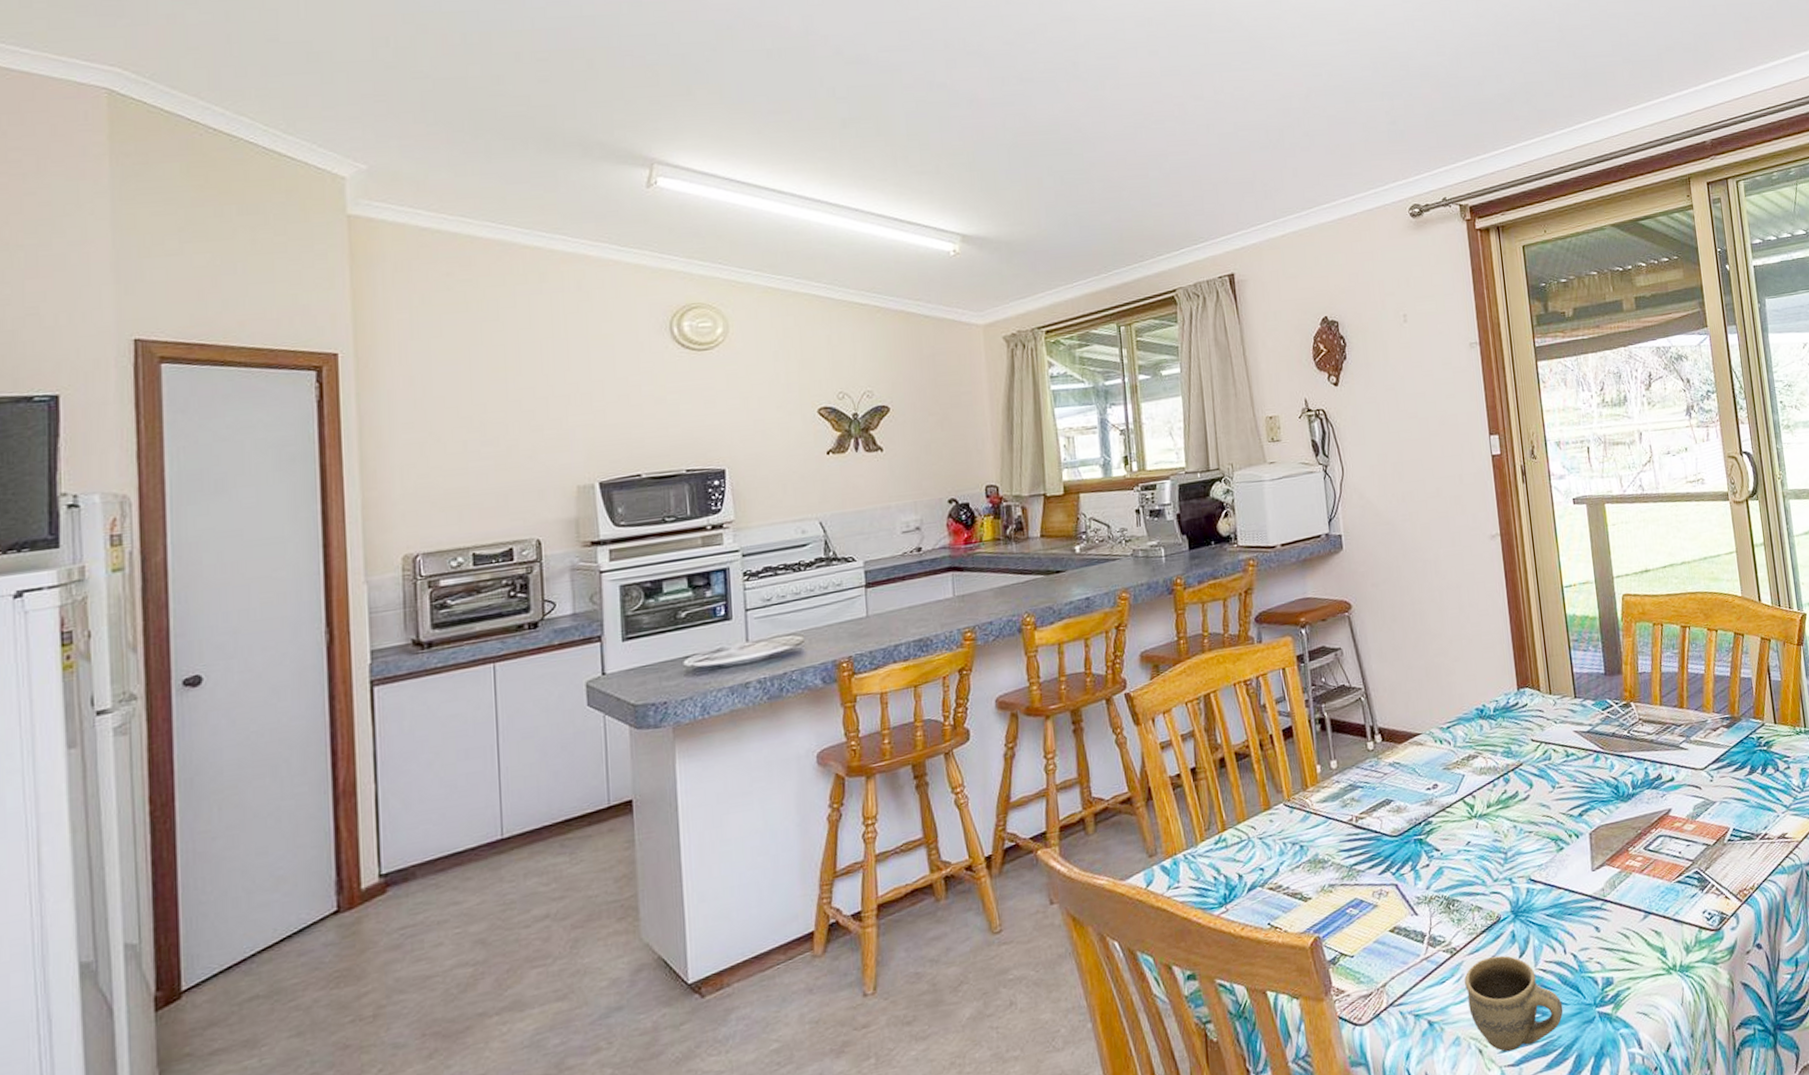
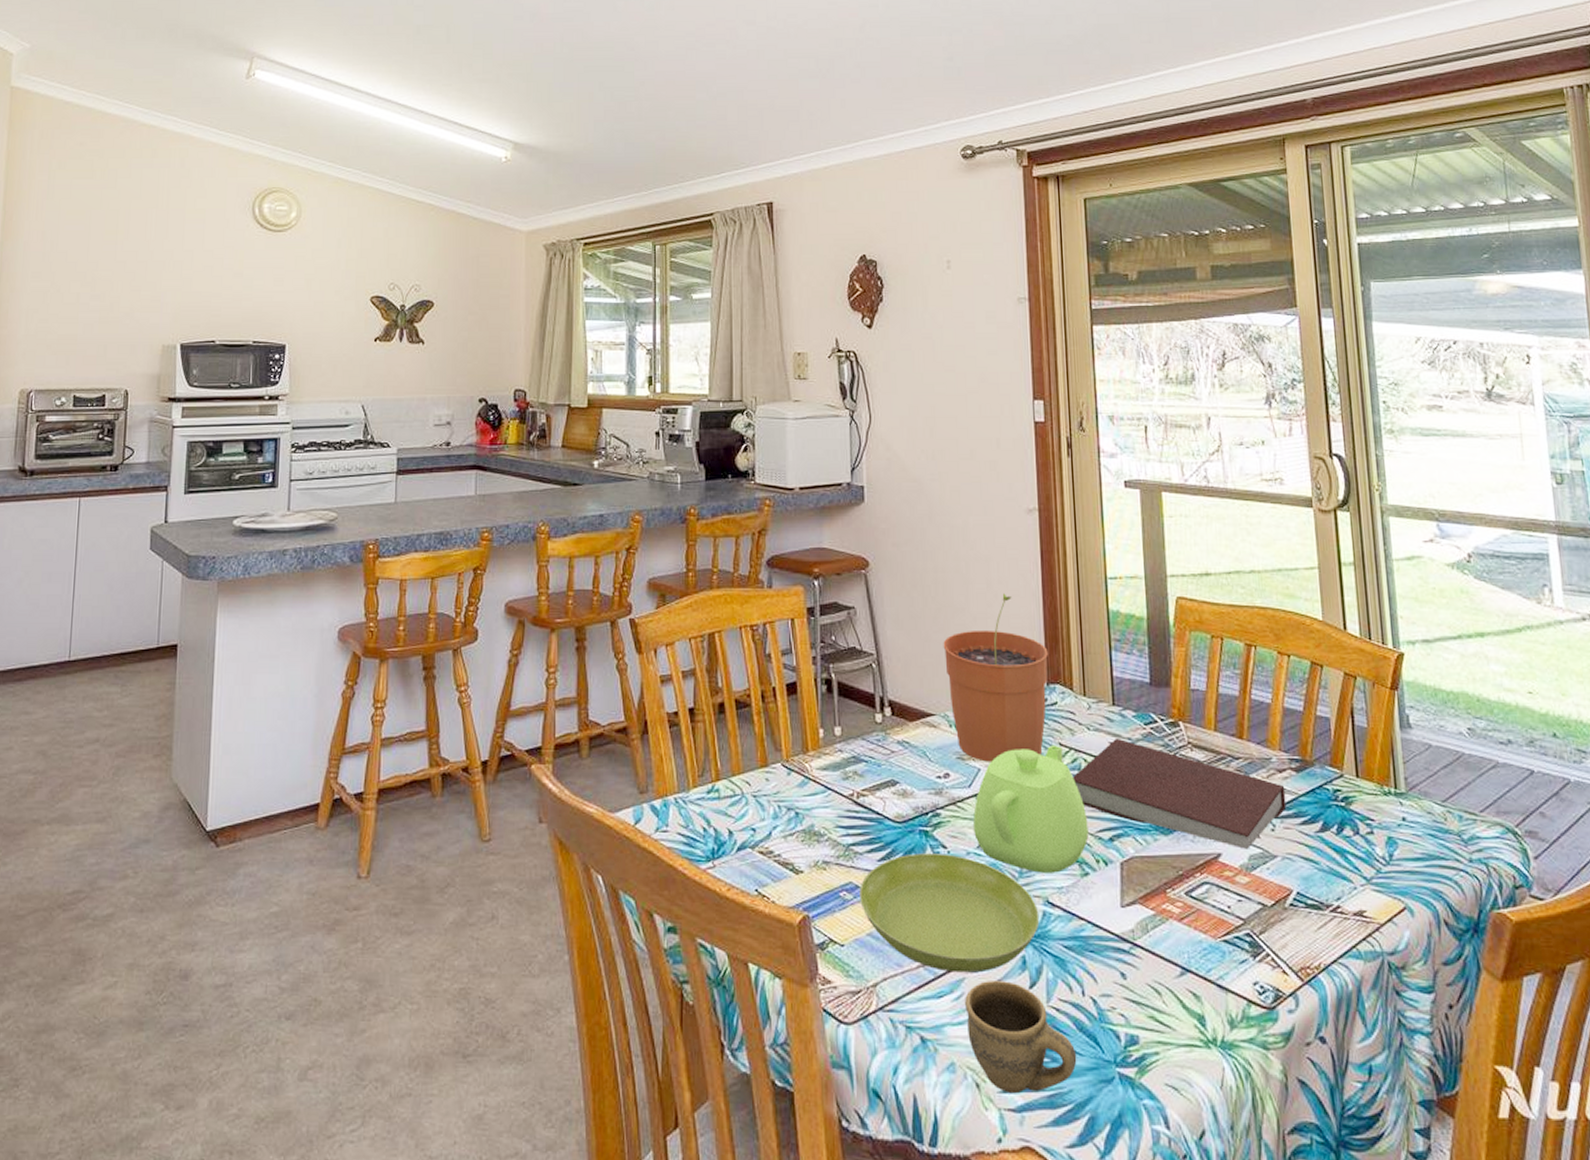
saucer: none [1364,855,1525,960] -> present [860,853,1040,973]
plant pot: none [1424,614,1518,768] -> present [943,593,1048,762]
teapot: none [1461,741,1561,857] -> present [973,745,1089,873]
notebook: none [1544,726,1721,802] -> present [1073,737,1287,849]

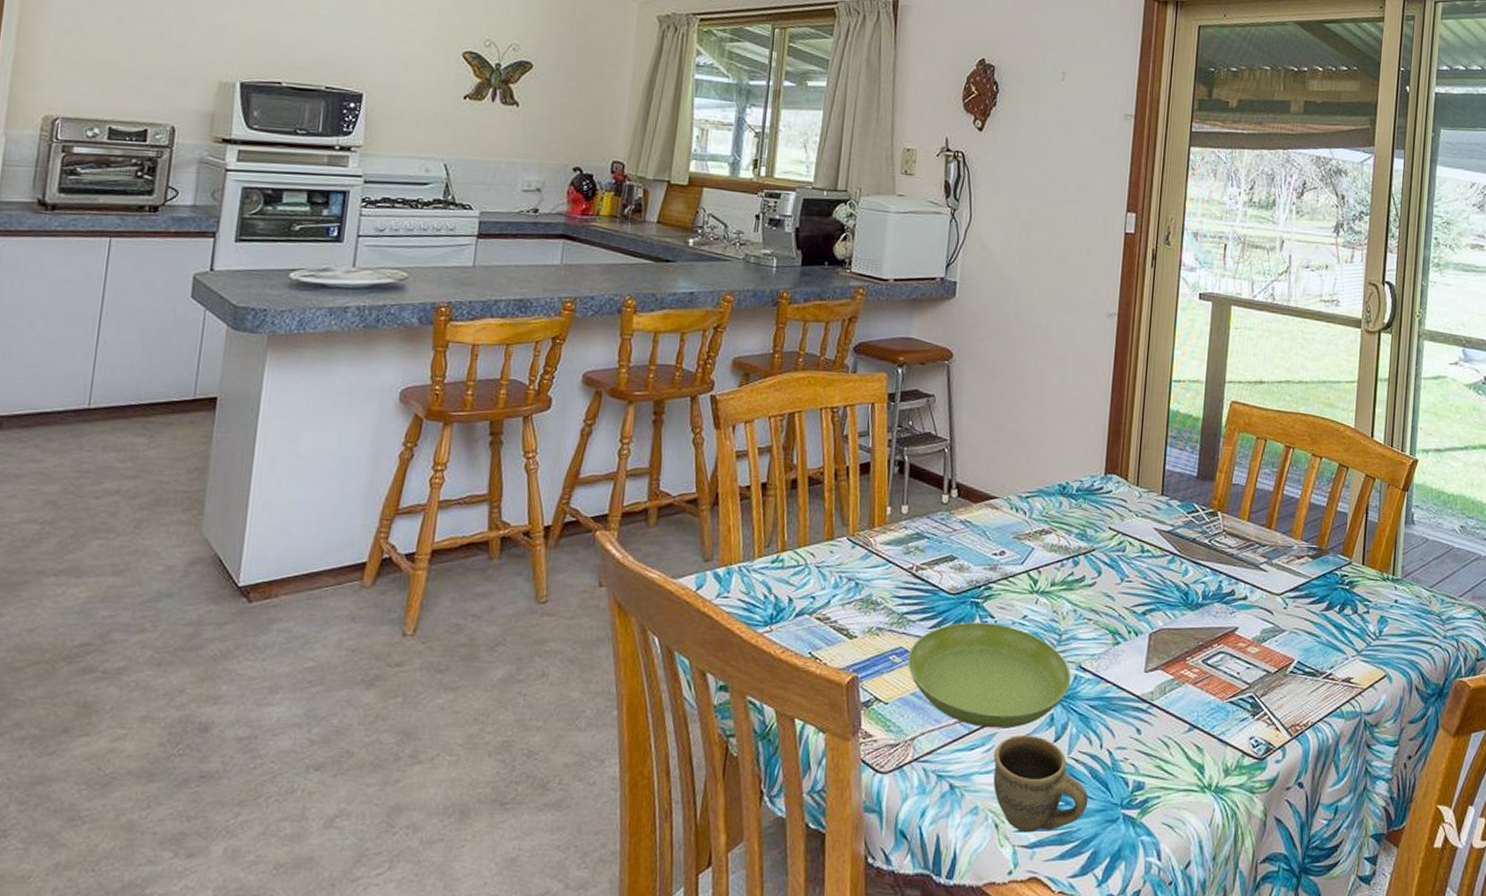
plant pot: present [943,593,1048,762] -> none [1013,390,1110,542]
teapot: present [973,745,1089,873] -> none [1020,528,1126,642]
notebook: present [1073,737,1287,849] -> none [1117,524,1301,624]

